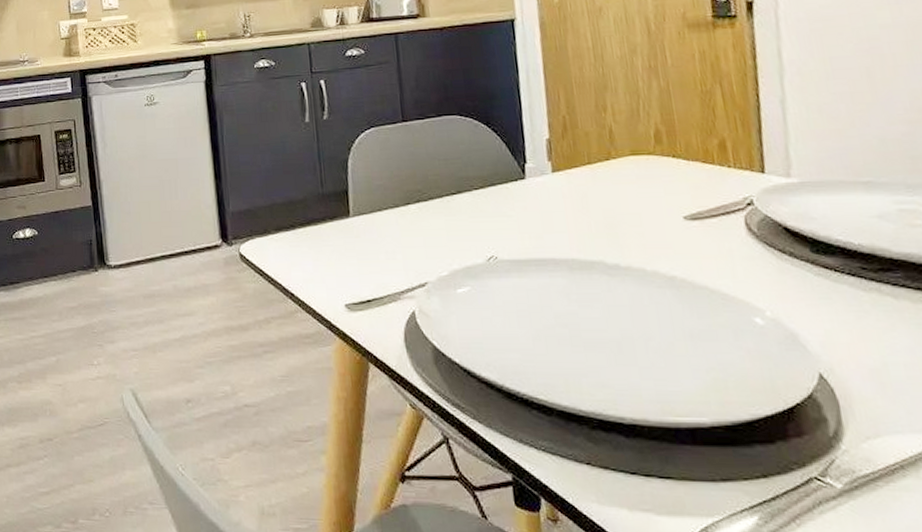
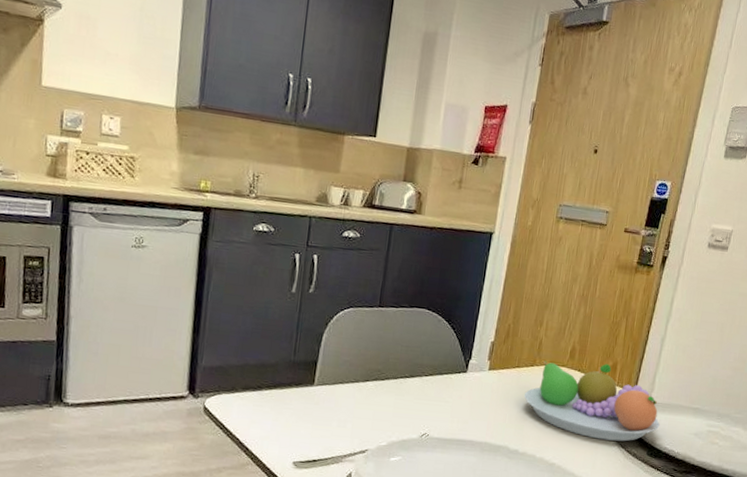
fruit bowl: none [607,143,818,239] -> present [524,361,660,442]

